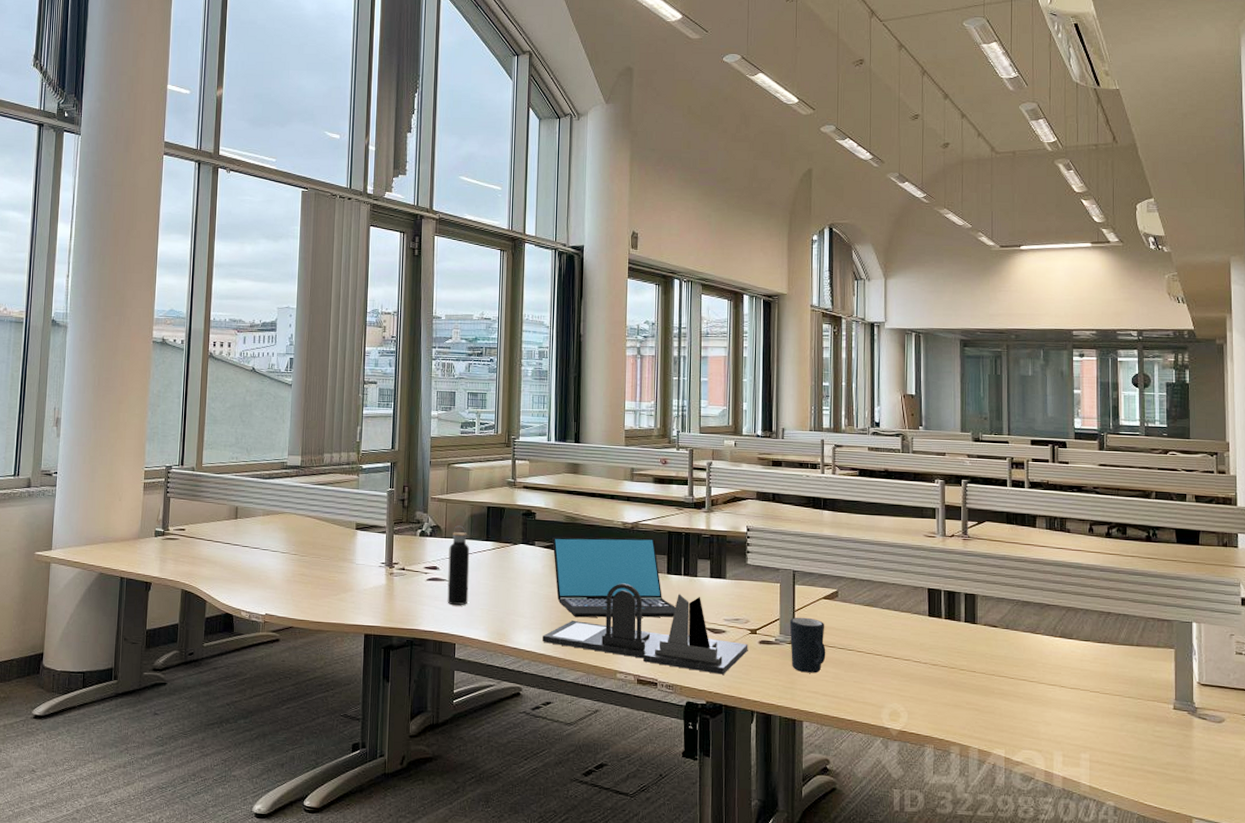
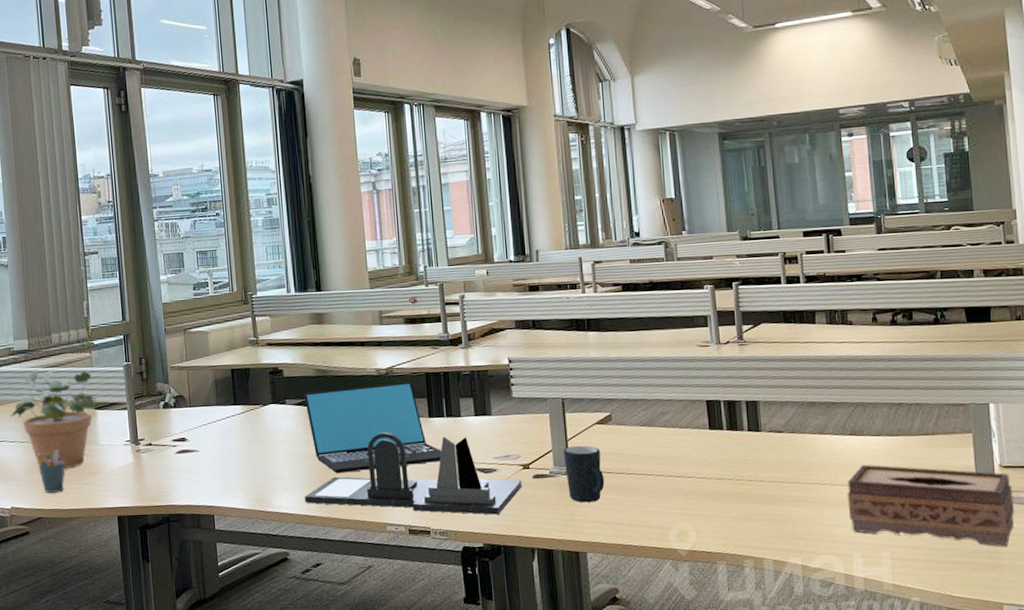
potted plant: none [275,486,362,583] -> present [9,368,100,468]
pen holder: none [296,564,322,604] -> present [37,450,66,493]
water bottle: present [447,525,470,605] -> none [195,392,223,475]
tissue box: none [1053,666,1209,762] -> present [847,464,1014,547]

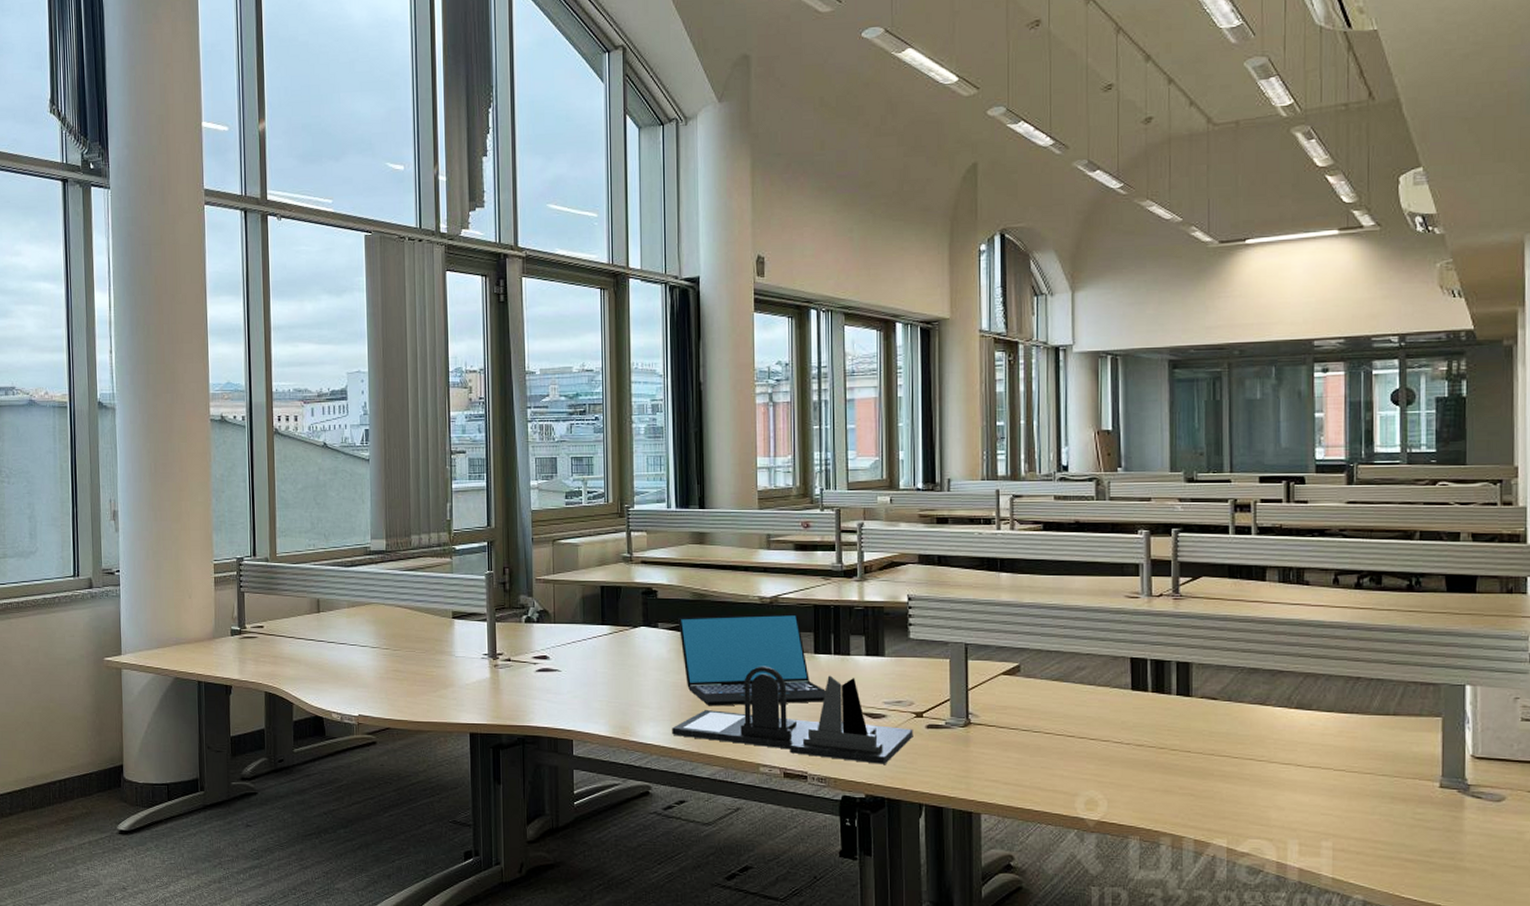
potted plant: present [9,368,100,468] -> none [362,571,459,678]
pen holder: present [37,450,66,493] -> none [389,658,419,703]
mug: present [563,445,605,503] -> none [962,696,1007,760]
tissue box: present [847,464,1014,547] -> none [1286,742,1485,848]

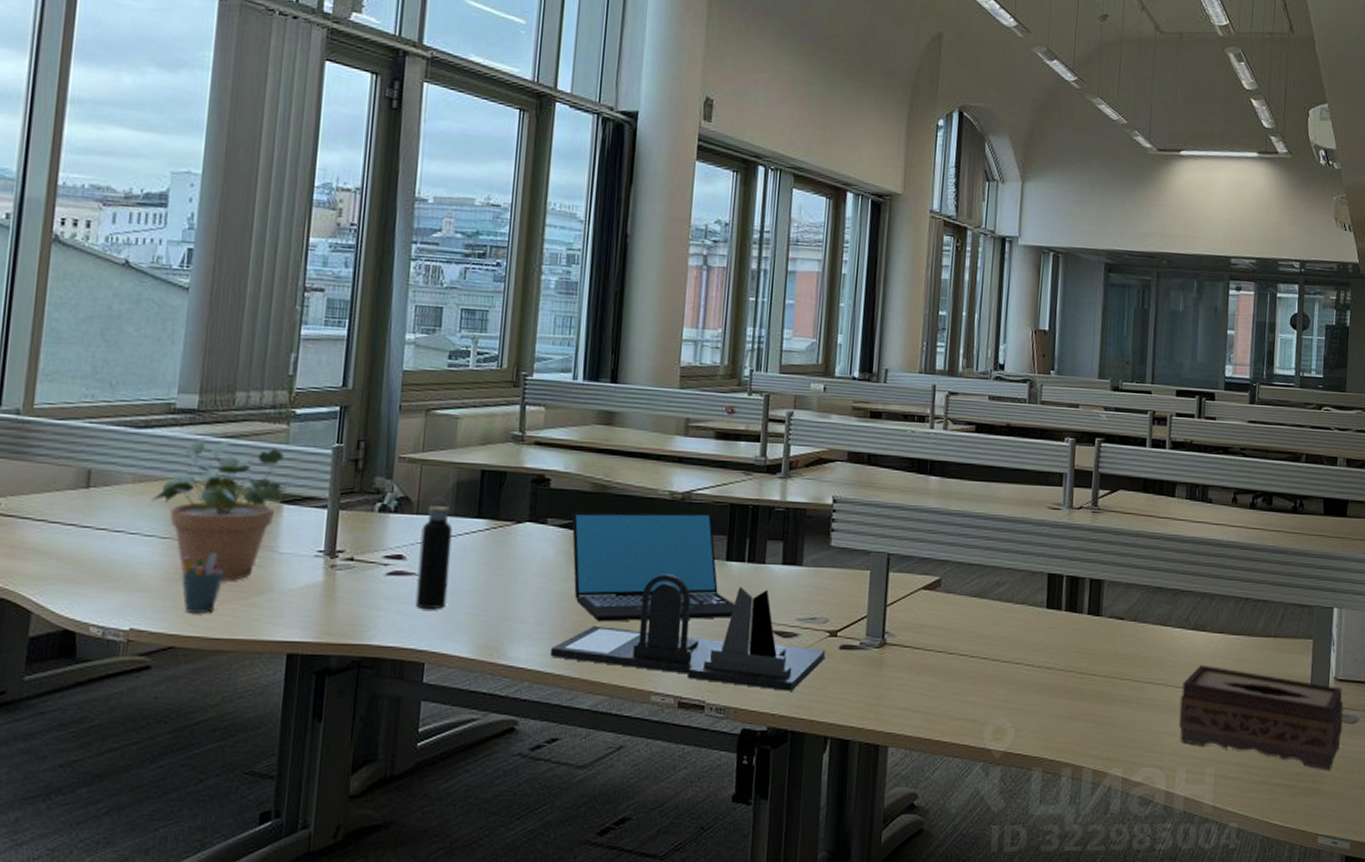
potted plant: none [362,571,459,678] -> present [151,439,292,581]
pen holder: none [389,658,419,703] -> present [182,554,224,613]
water bottle: none [559,609,585,697] -> present [415,496,453,609]
tissue box: none [1286,742,1485,848] -> present [1179,664,1344,770]

